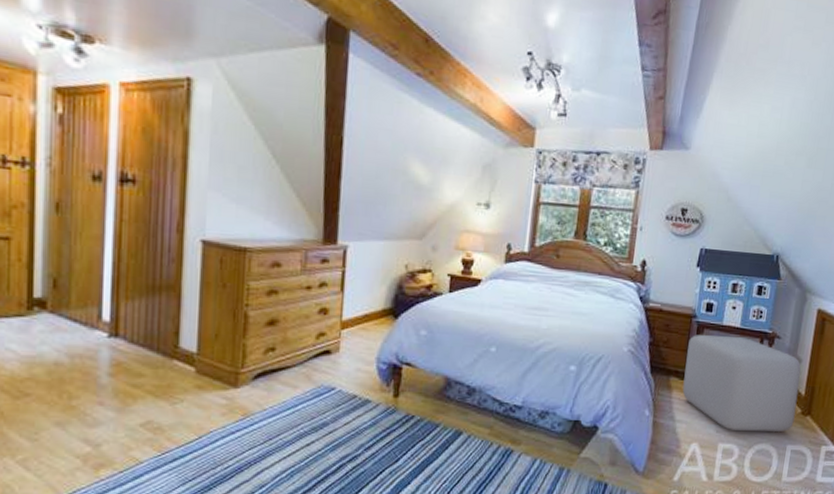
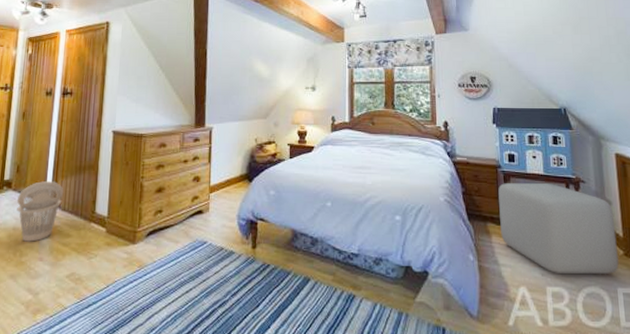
laundry basket: none [58,302,130,382] -> present [17,181,64,242]

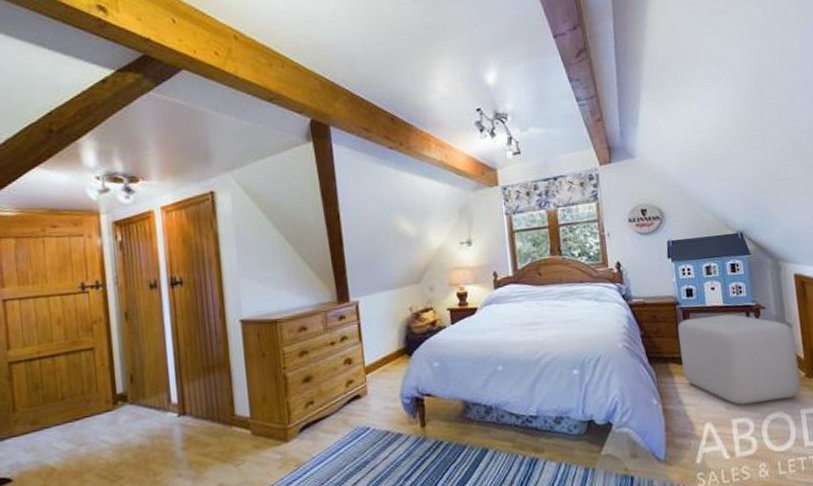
laundry basket: present [17,181,64,242] -> none [138,387,194,459]

